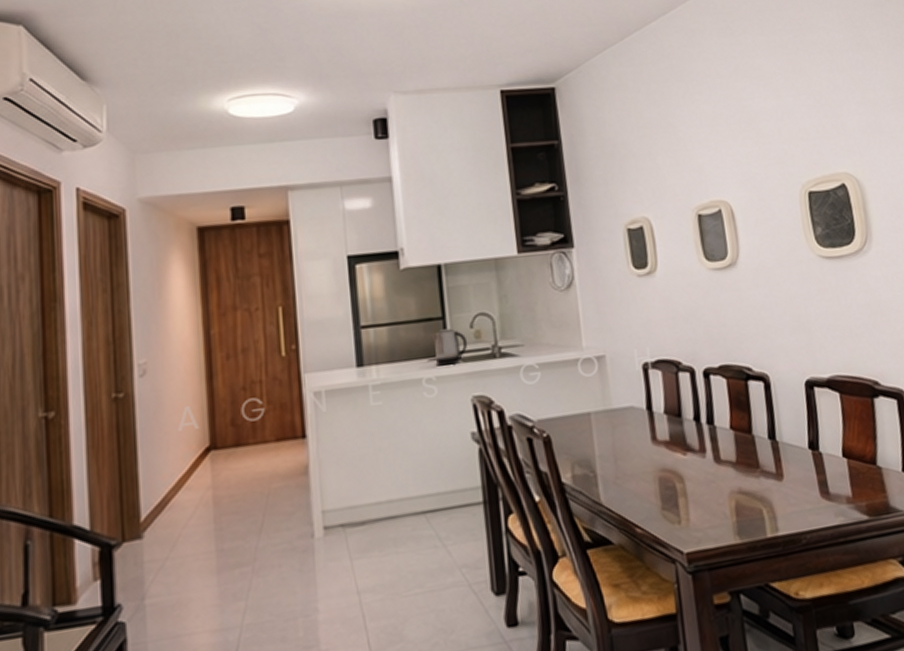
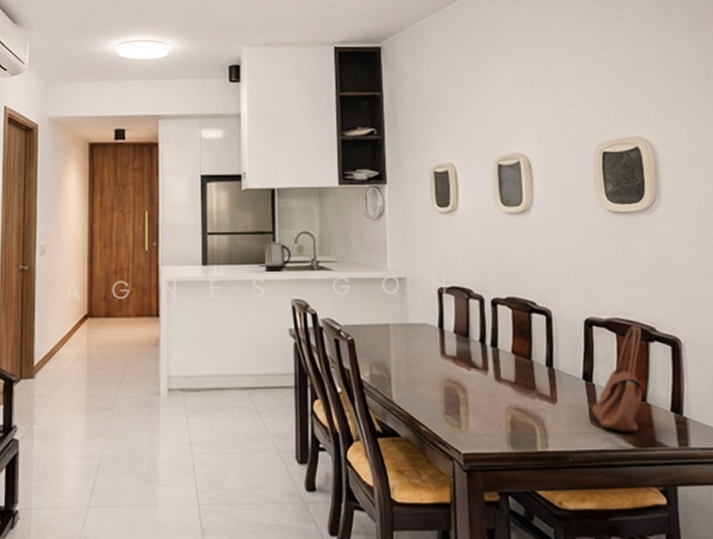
handbag: none [821,381,872,503] -> present [592,326,642,433]

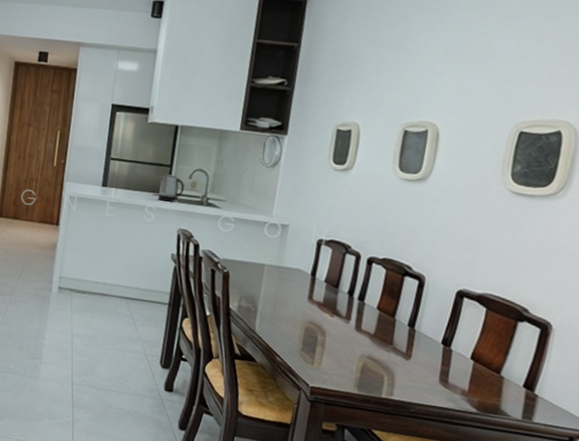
handbag: present [592,326,642,433] -> none [443,304,514,398]

